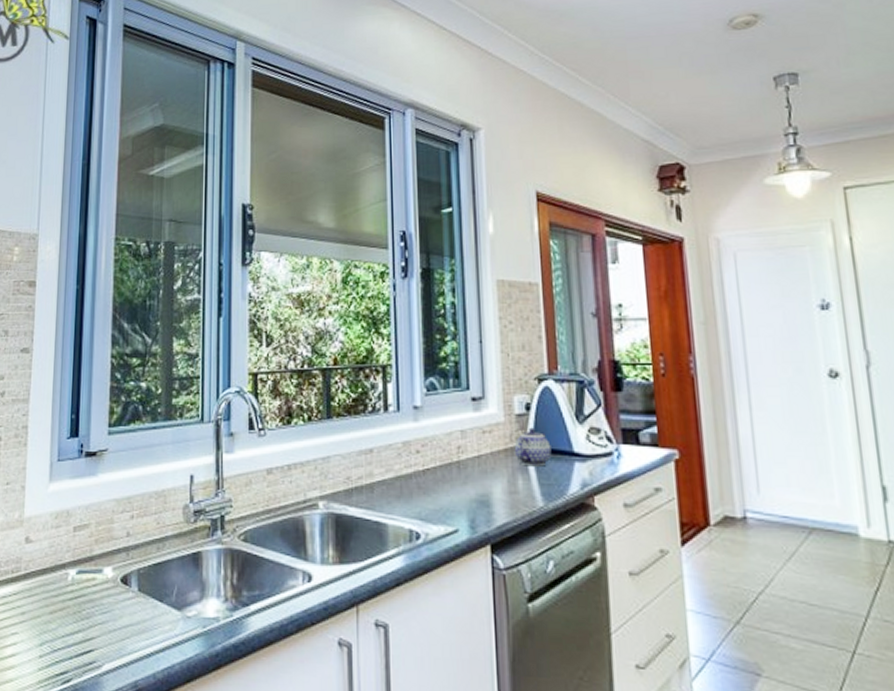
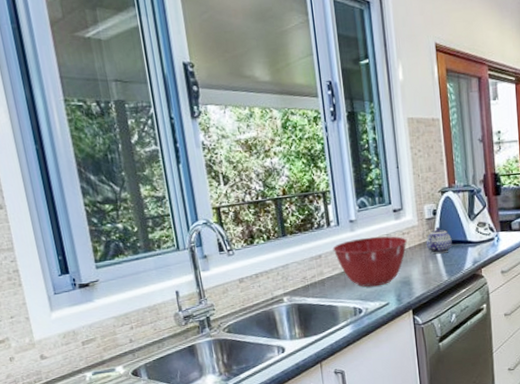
mixing bowl: none [388,431,488,503] -> present [332,236,407,287]

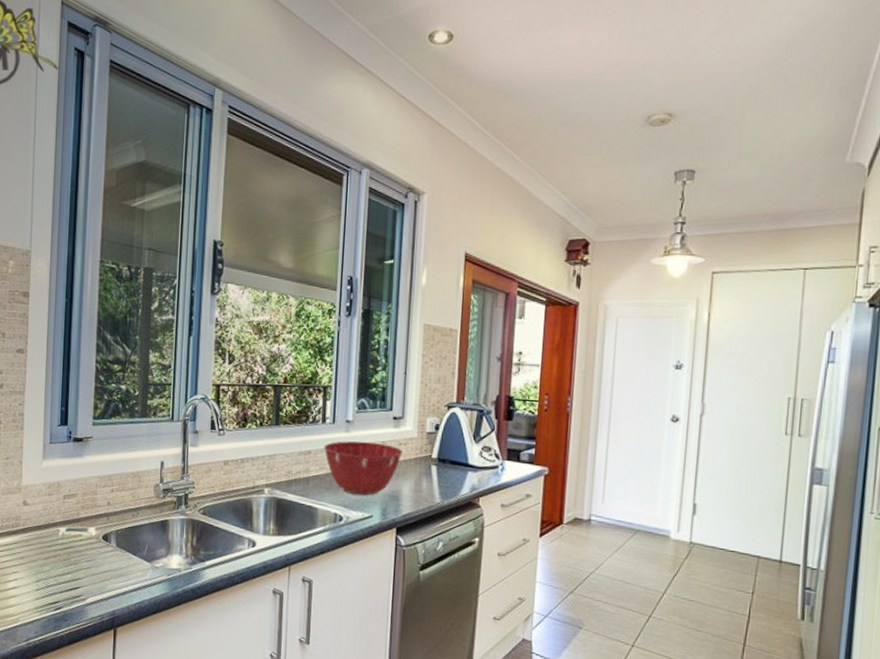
teapot: present [425,227,452,254] -> none [422,443,452,473]

